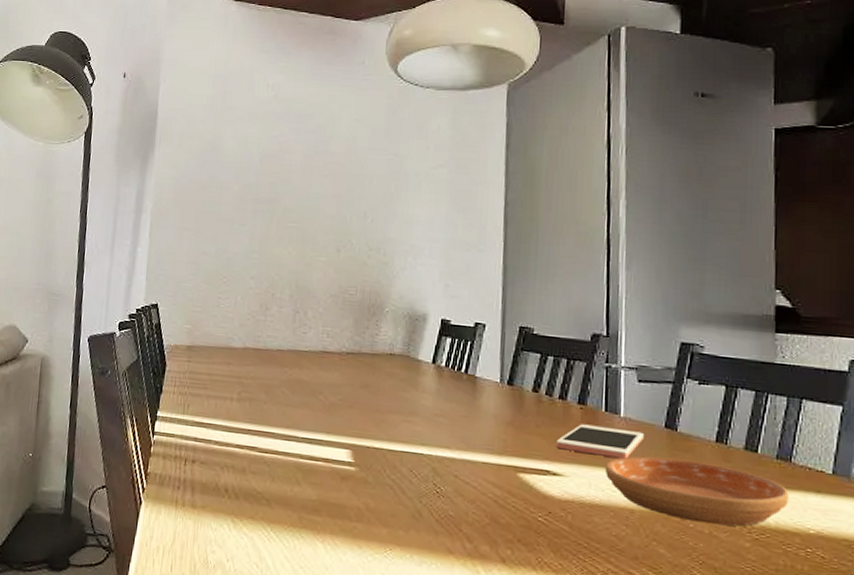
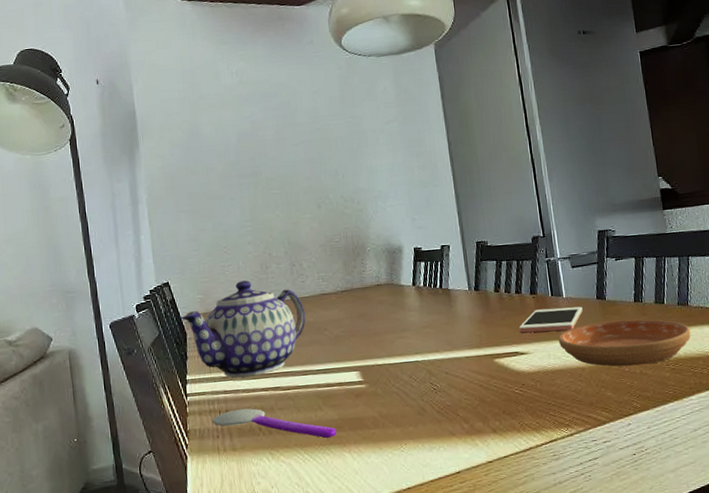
teapot: none [163,318,301,429] -> present [180,280,306,378]
spoon: none [175,461,312,520] -> present [212,408,336,438]

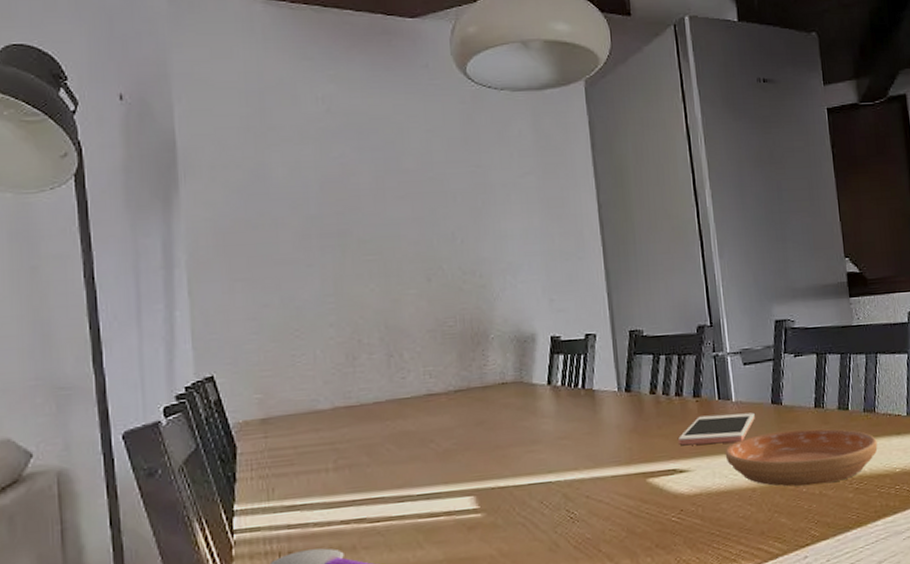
teapot: present [180,280,306,378] -> none [228,375,406,507]

